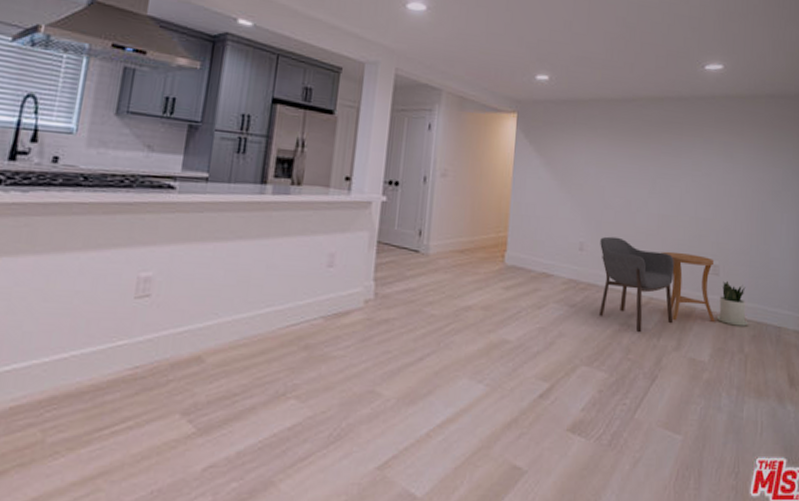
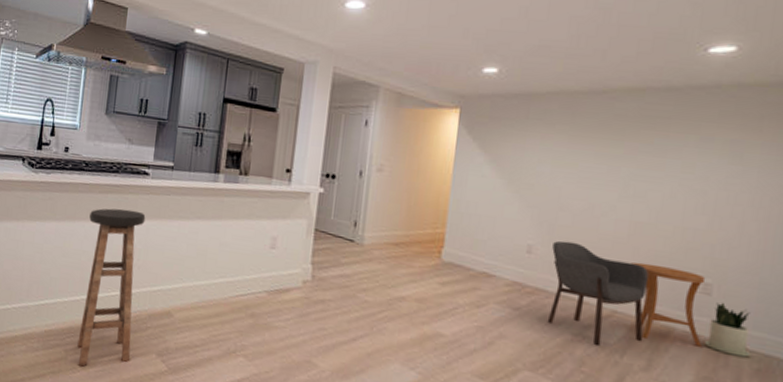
bar stool: none [62,232,170,448] -> present [77,208,146,367]

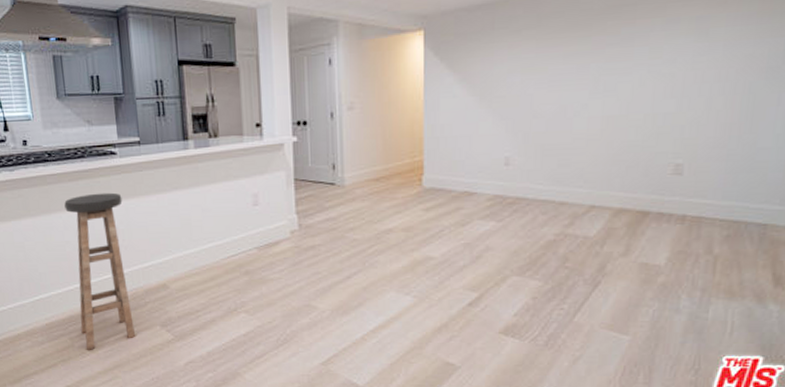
armchair: present [547,241,648,347] -> none [529,147,622,242]
side table: present [631,262,706,347] -> none [605,154,677,227]
planter: present [703,302,751,358] -> none [677,179,721,227]

